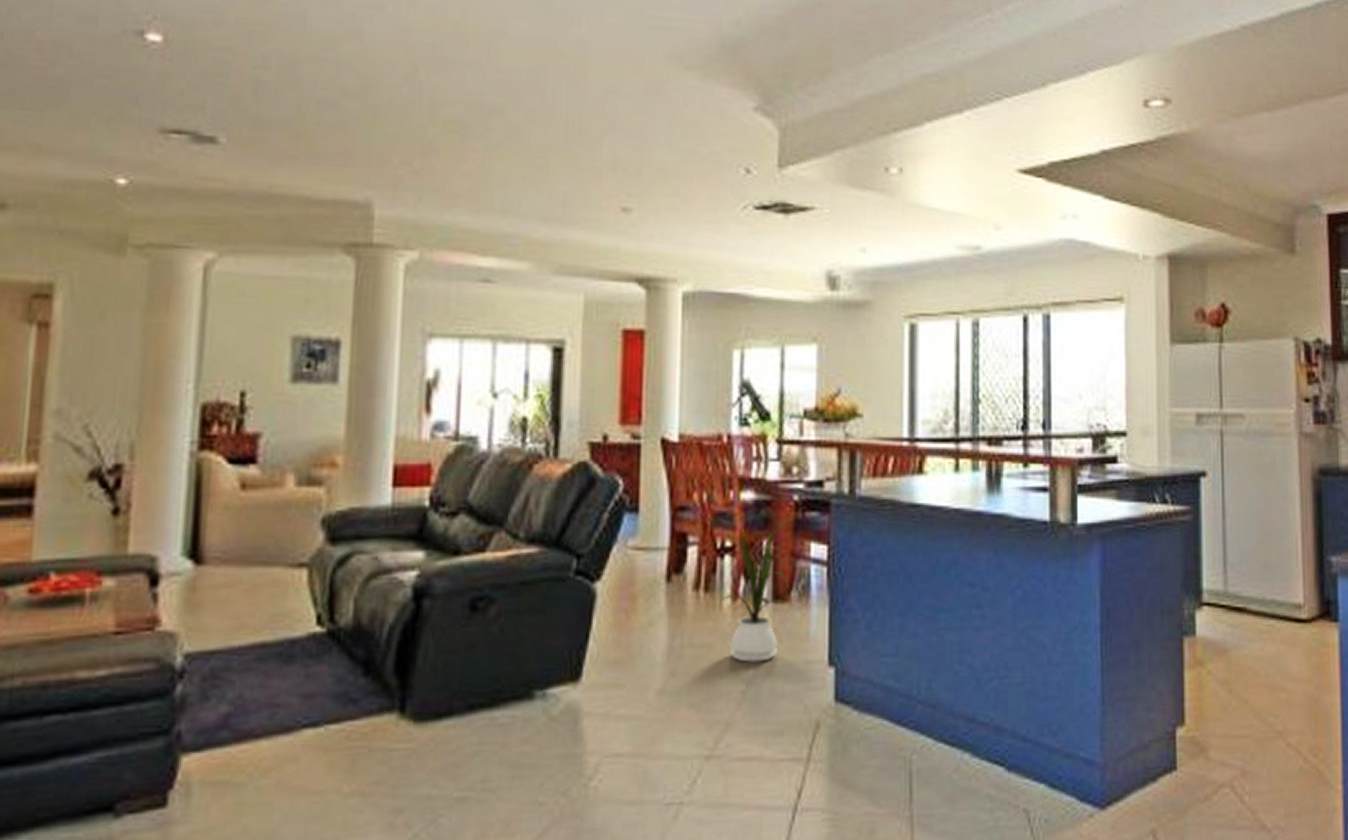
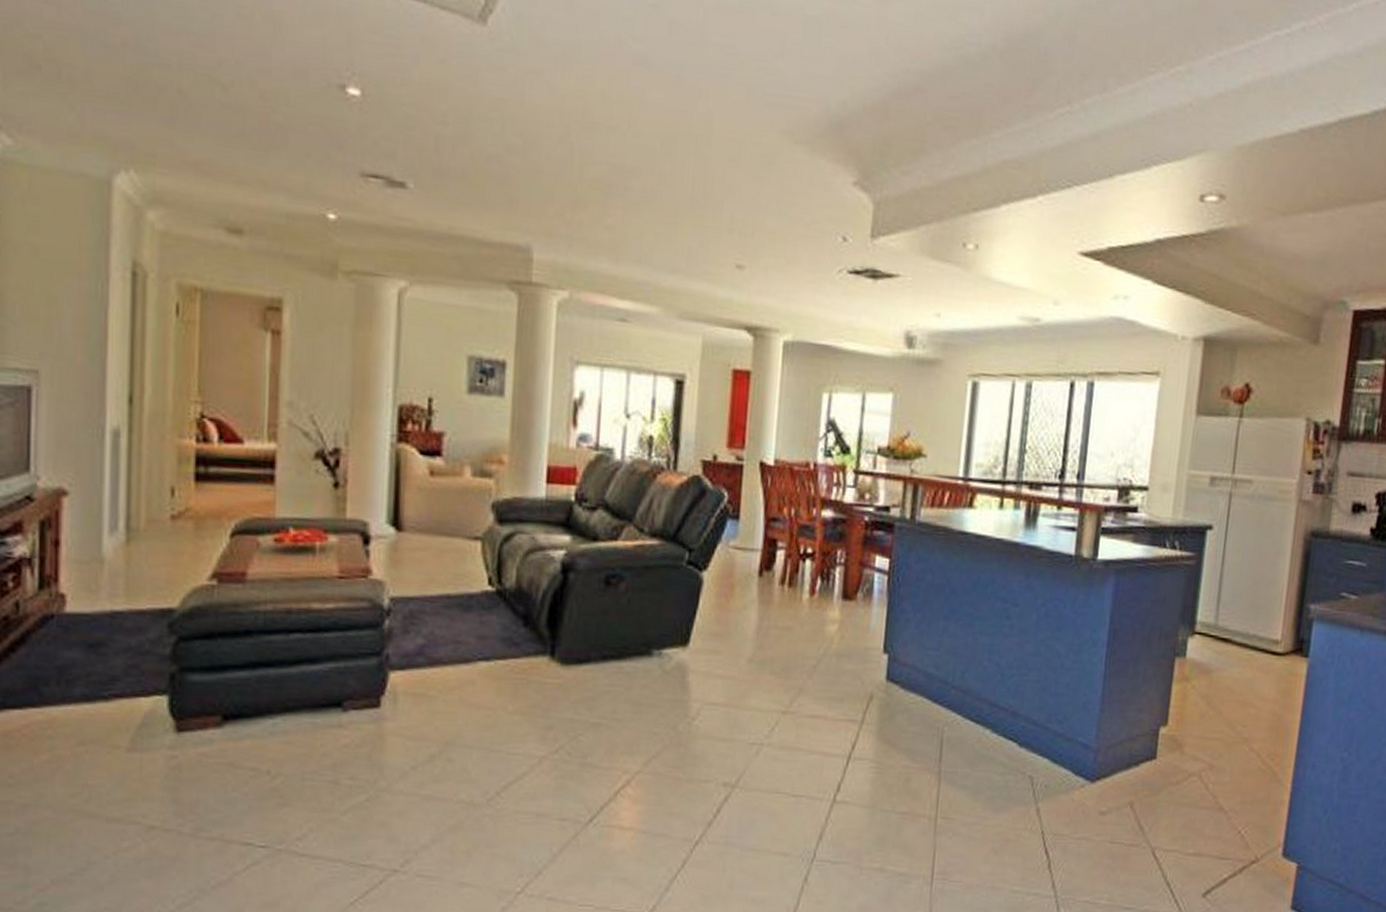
house plant: present [720,516,794,663] -> none [800,533,864,645]

